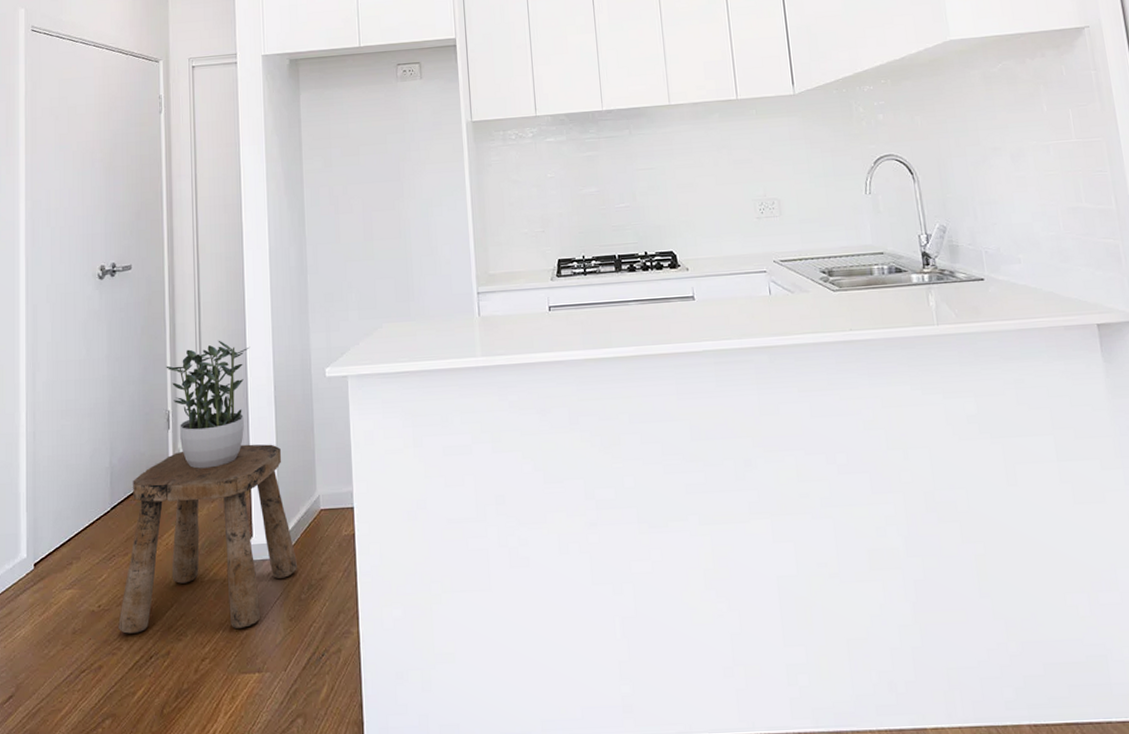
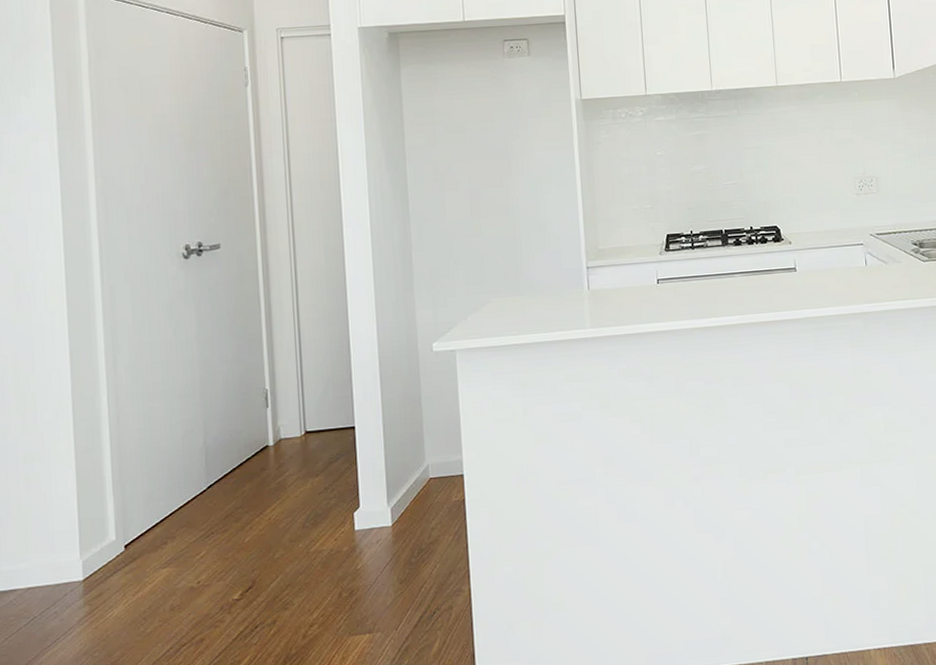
stool: present [118,444,297,634] -> none [220,418,407,607]
potted plant: present [166,340,251,469] -> none [262,318,353,445]

